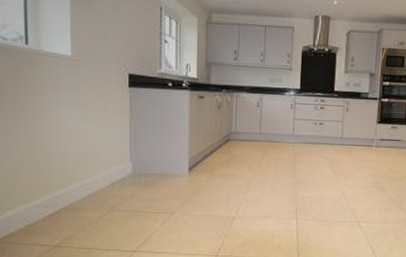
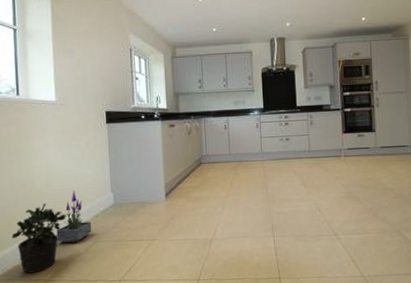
potted plant: none [16,166,80,238] -> present [11,203,67,273]
potted plant: none [67,154,107,209] -> present [56,189,92,243]

